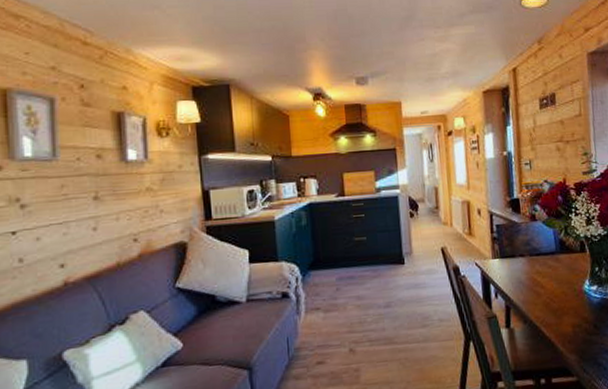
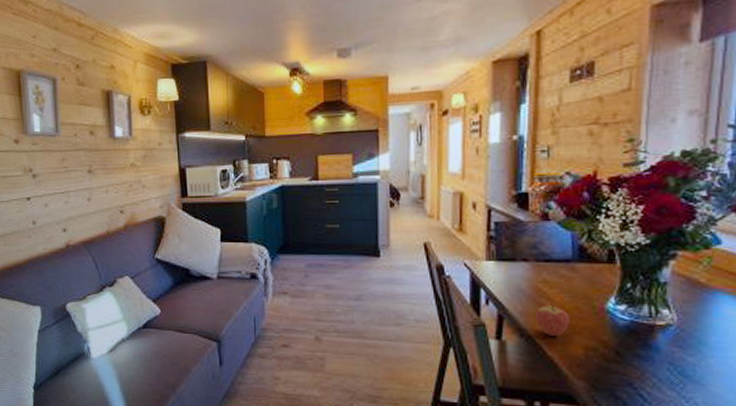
fruit: none [534,288,560,319] -> present [536,301,570,336]

